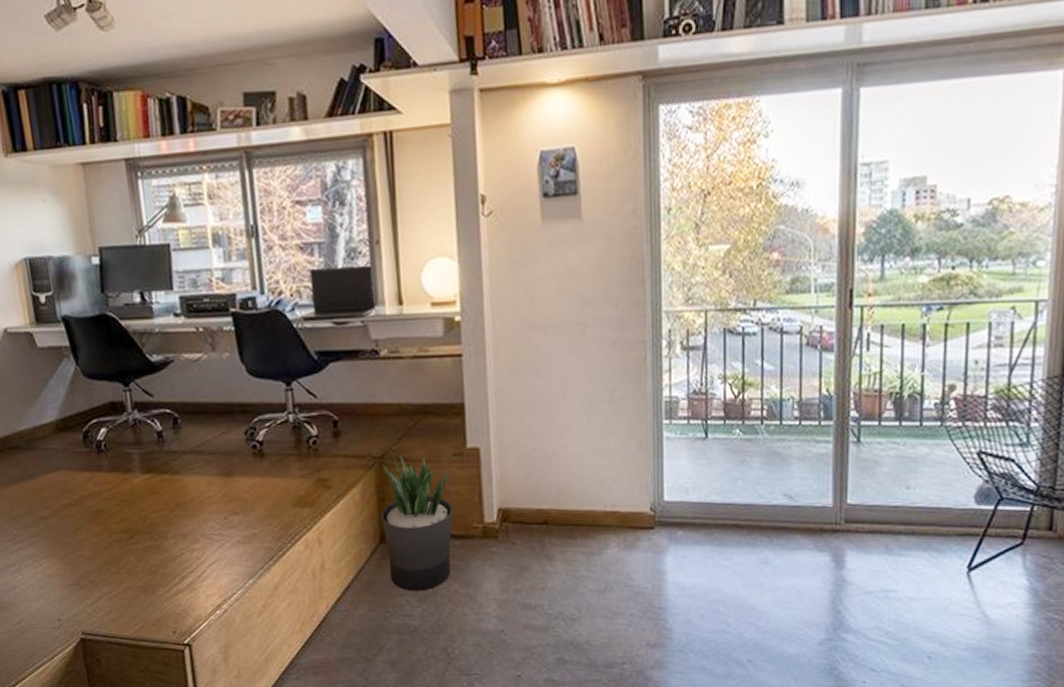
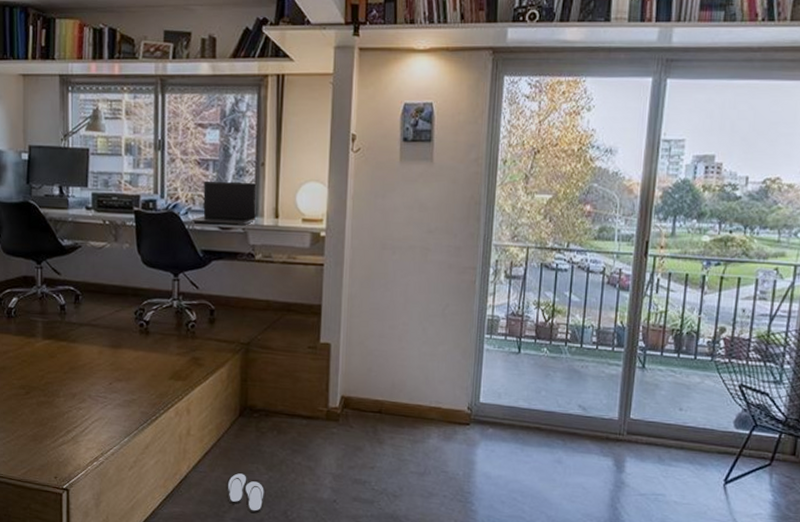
slippers: none [374,608,420,654] -> present [227,472,266,514]
planter: present [381,451,453,591] -> none [242,340,303,461]

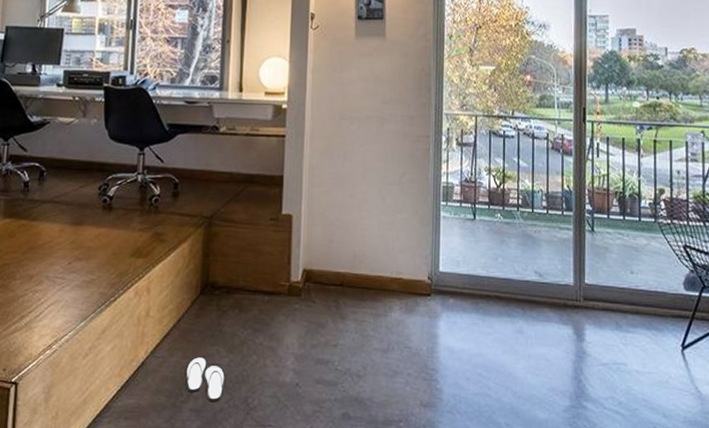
laptop computer: present [191,182,257,225] -> none [158,58,222,99]

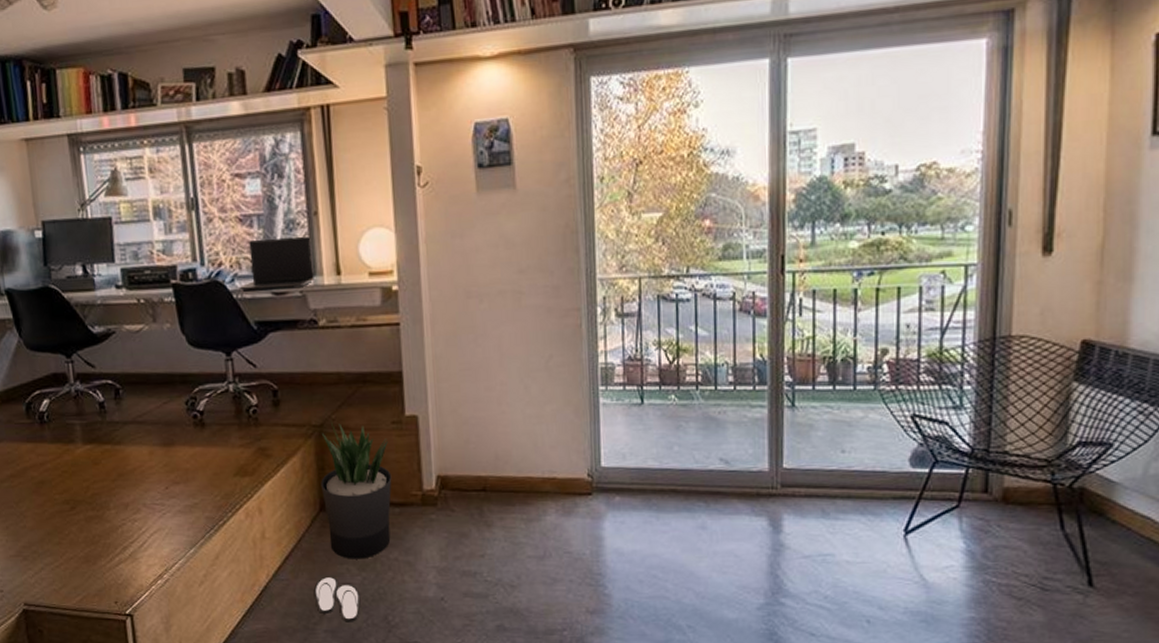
laptop computer: none [158,58,222,99] -> present [239,237,314,290]
planter: none [204,213,265,342] -> present [321,420,392,559]

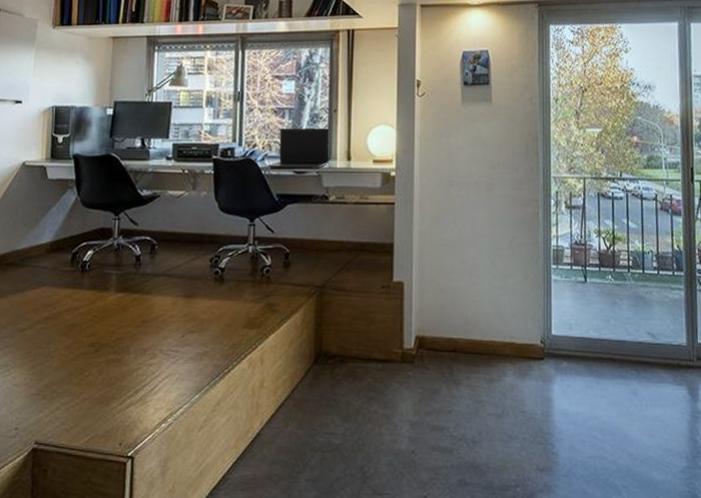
slippers: present [314,576,361,622] -> none [301,426,341,472]
planter: present [321,420,392,559] -> none [317,282,378,411]

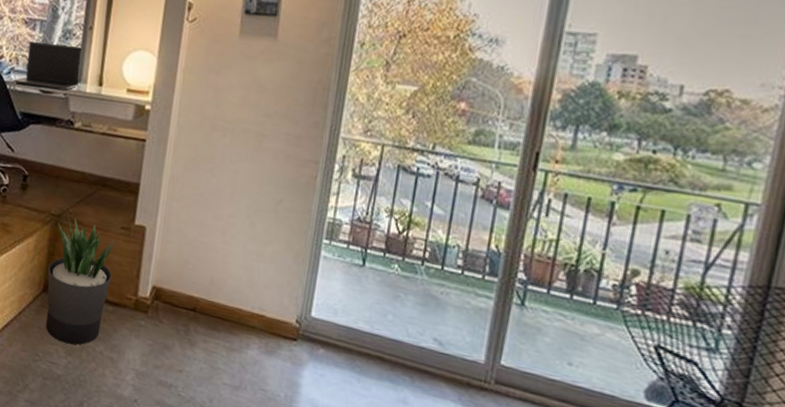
planter: none [317,282,378,411] -> present [45,212,115,345]

